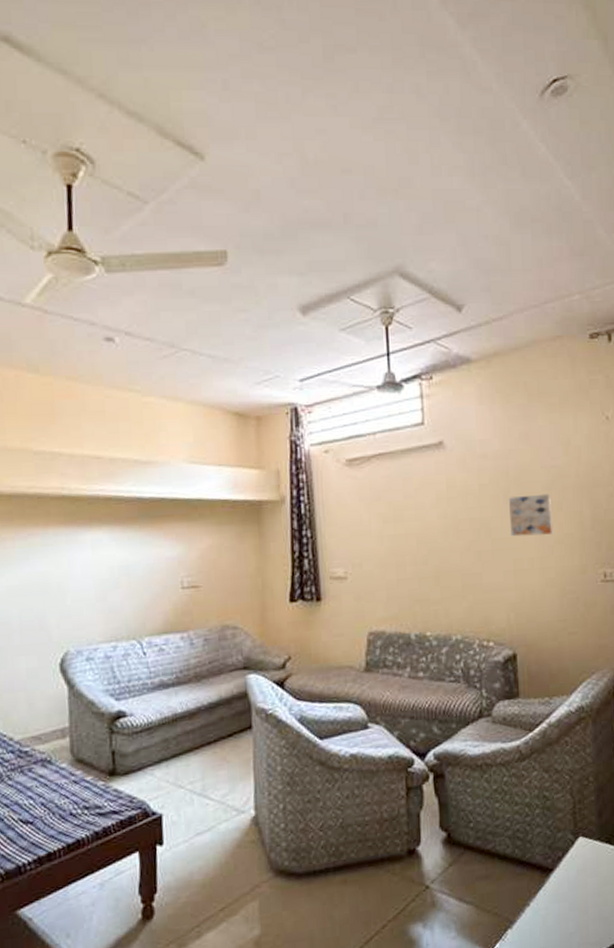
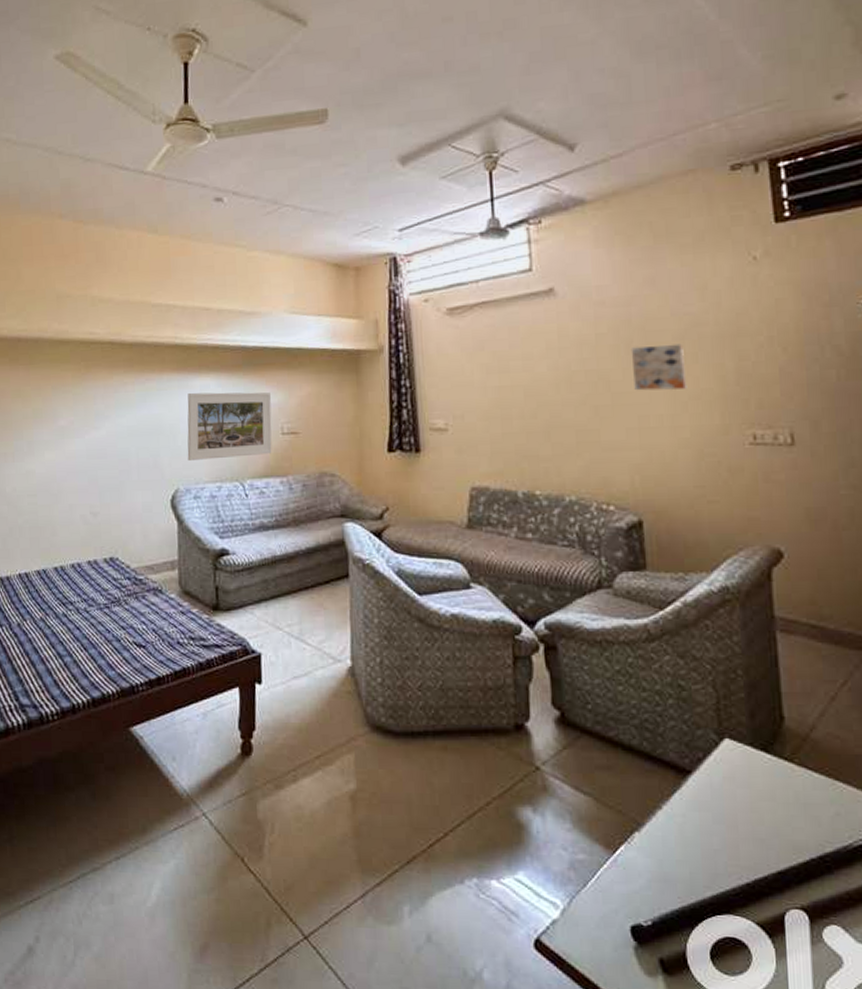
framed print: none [77,545,172,622] -> present [187,392,272,462]

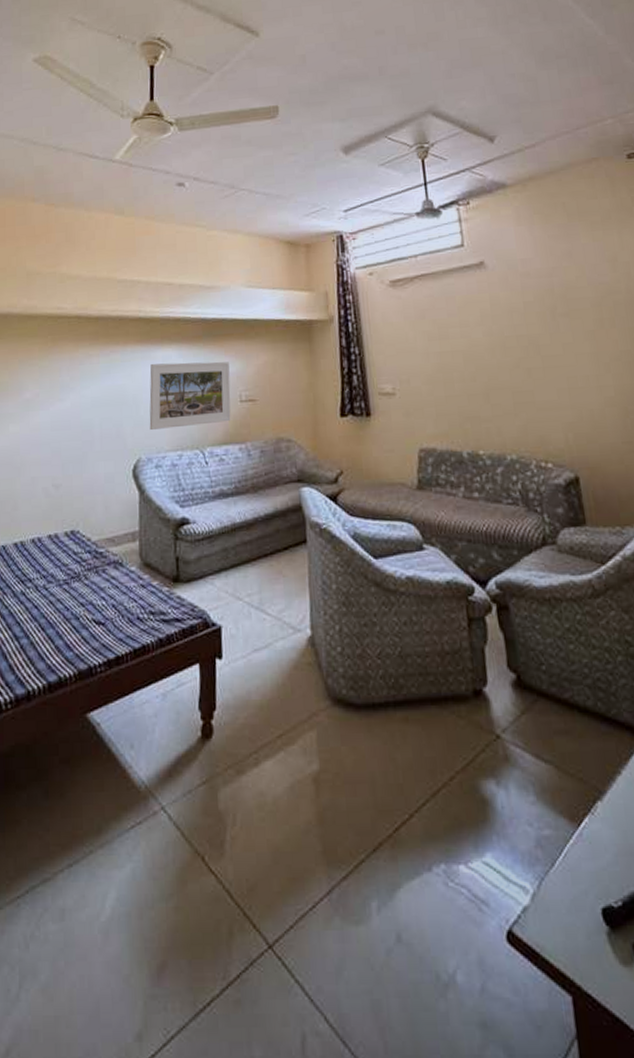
wall art: present [630,343,687,391] -> none [555,310,608,354]

